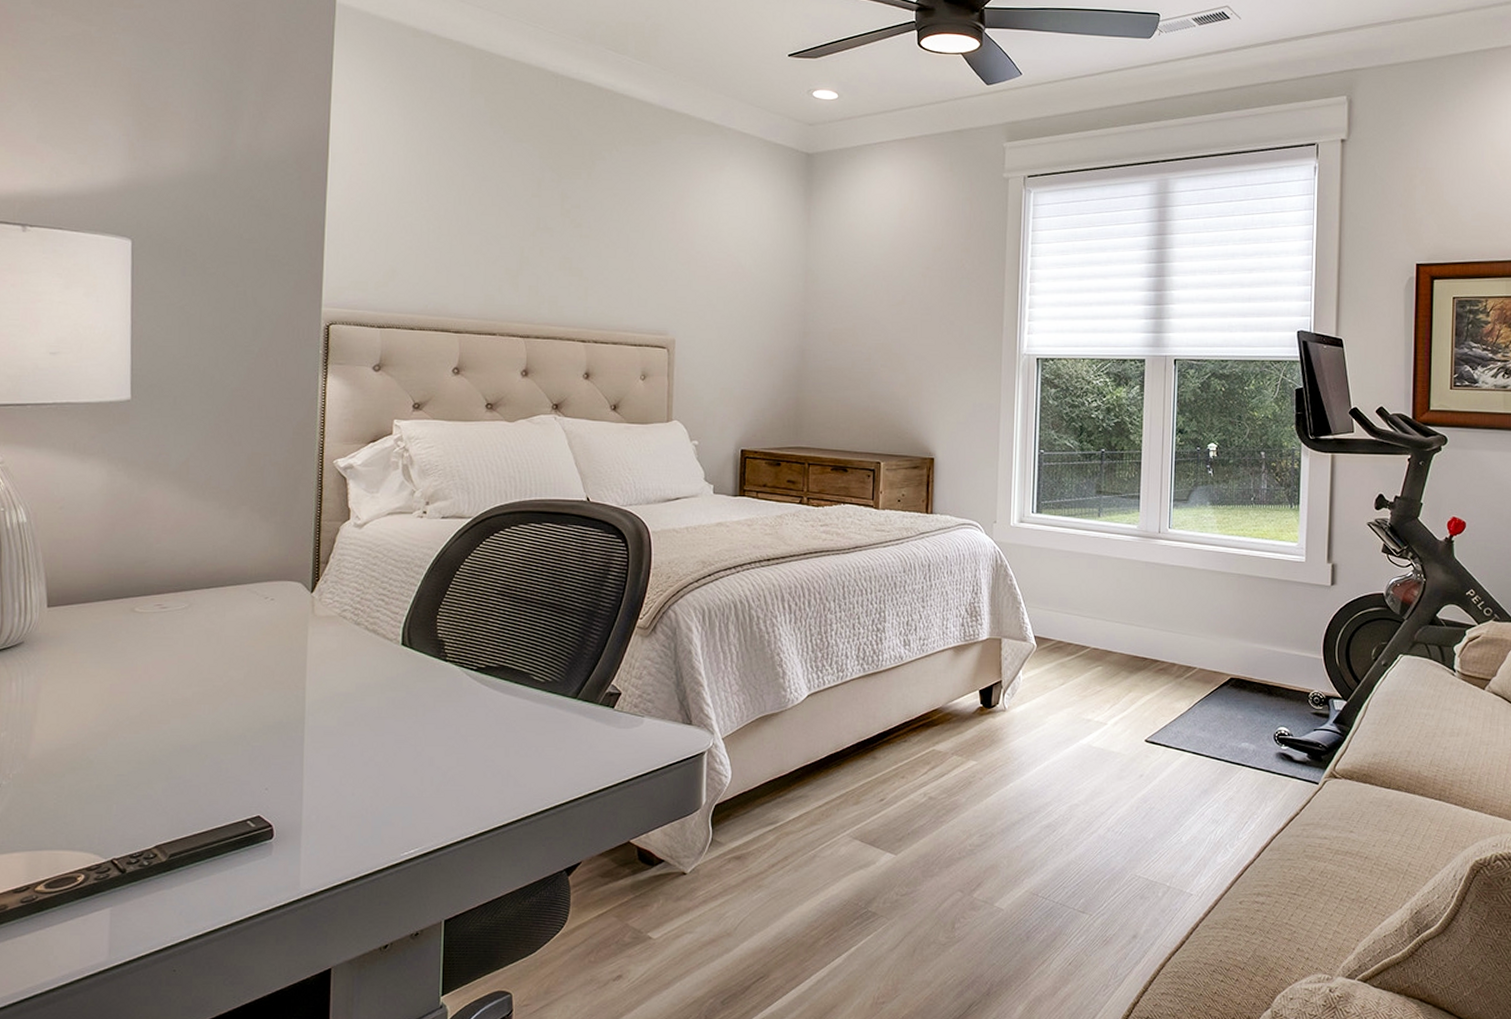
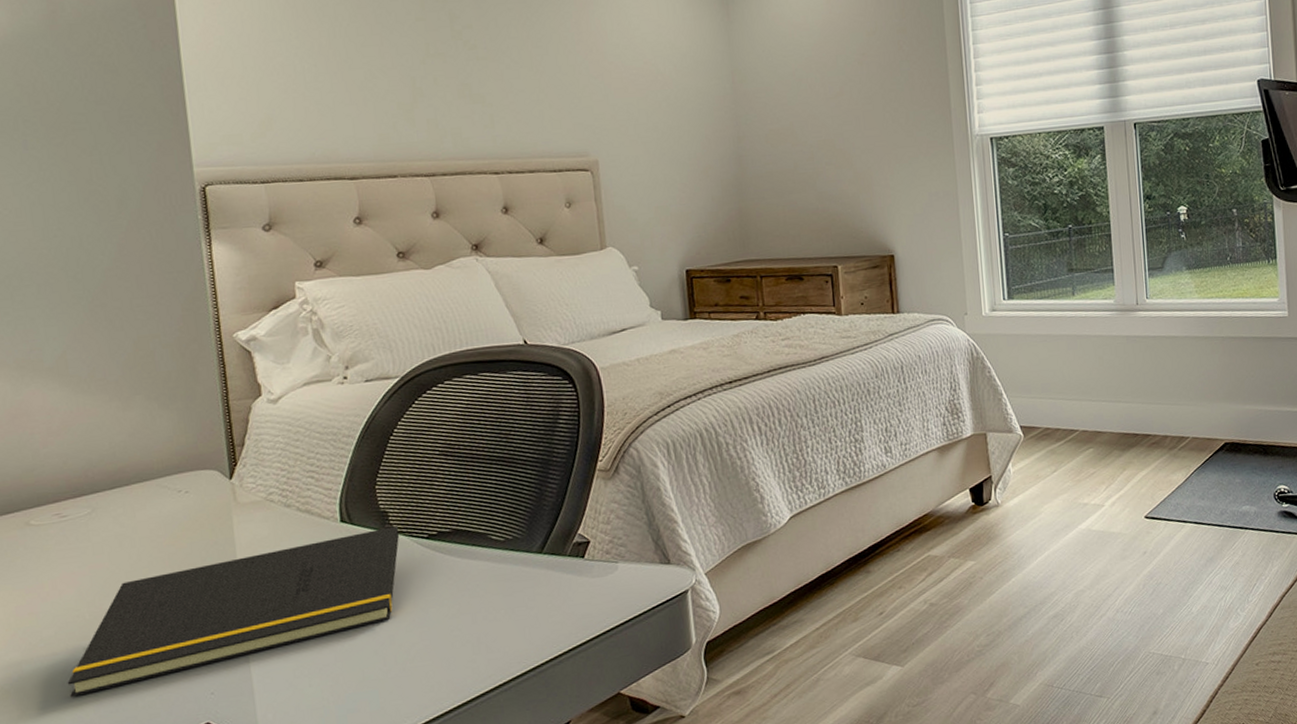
notepad: none [143,655,451,775] -> present [67,526,399,697]

